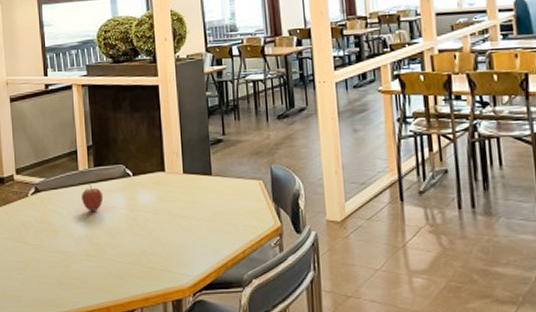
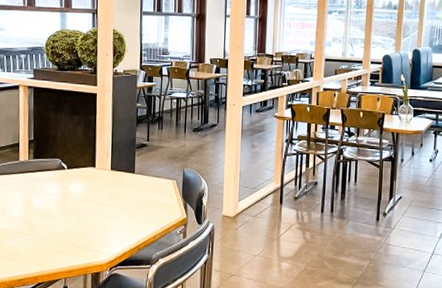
fruit: present [81,183,104,211] -> none [19,172,40,197]

